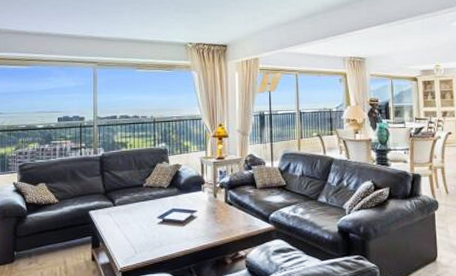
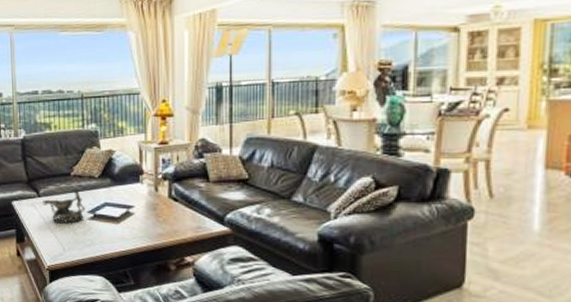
decorative bowl: none [118,197,155,229] -> present [43,188,85,224]

